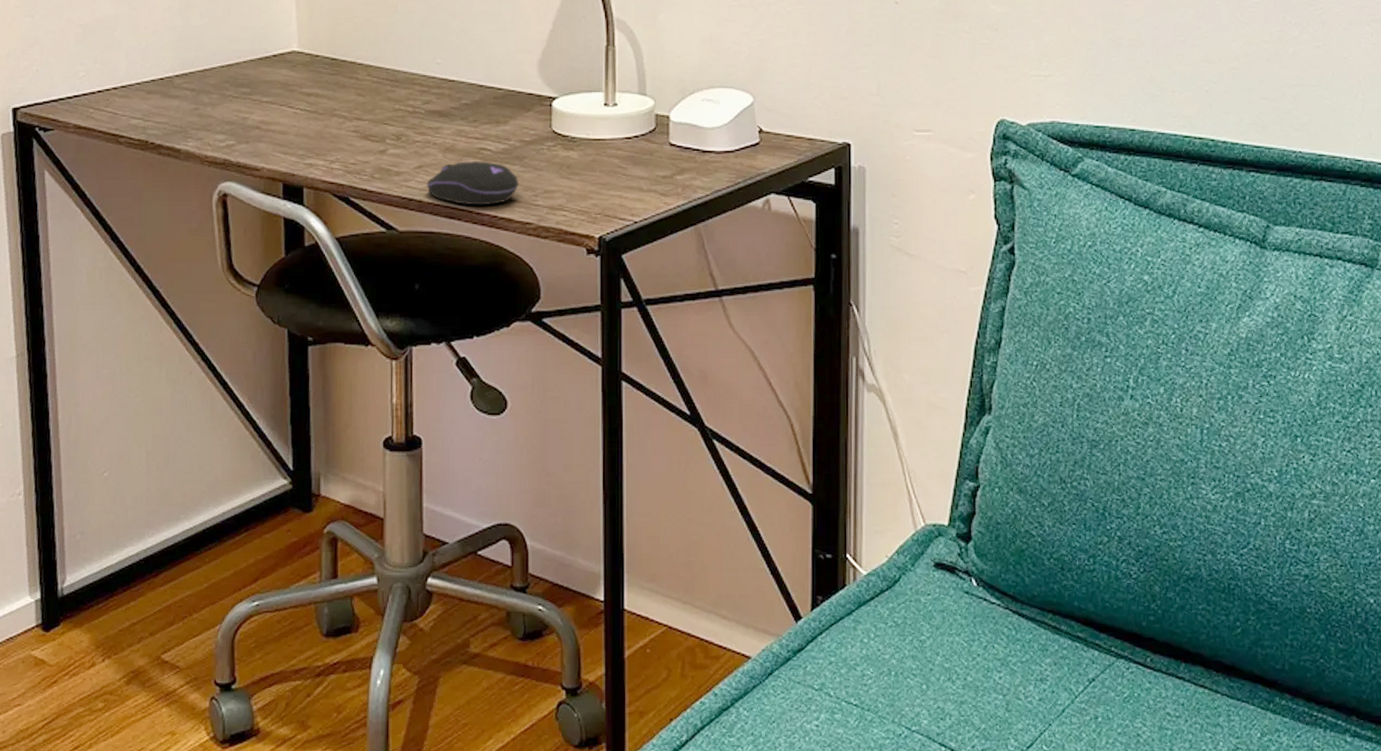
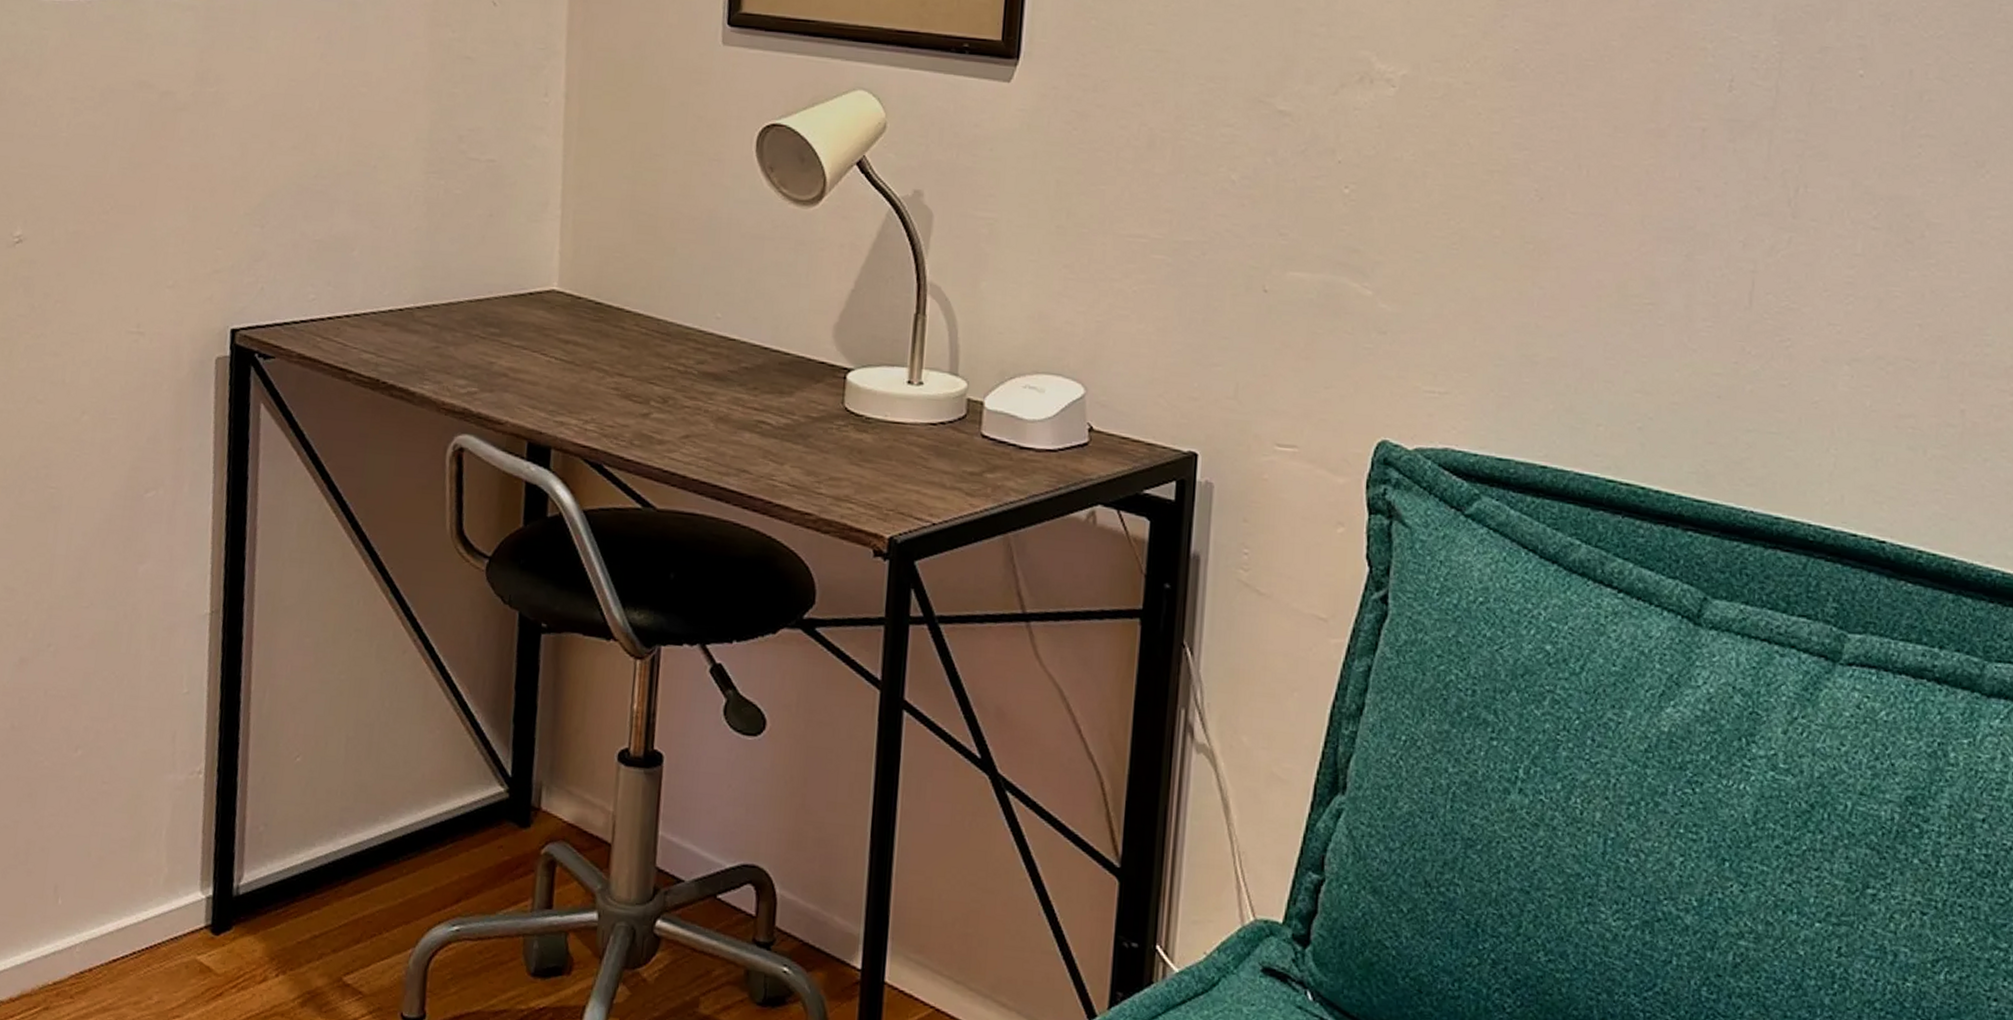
computer mouse: present [427,161,519,206] -> none [693,435,801,488]

